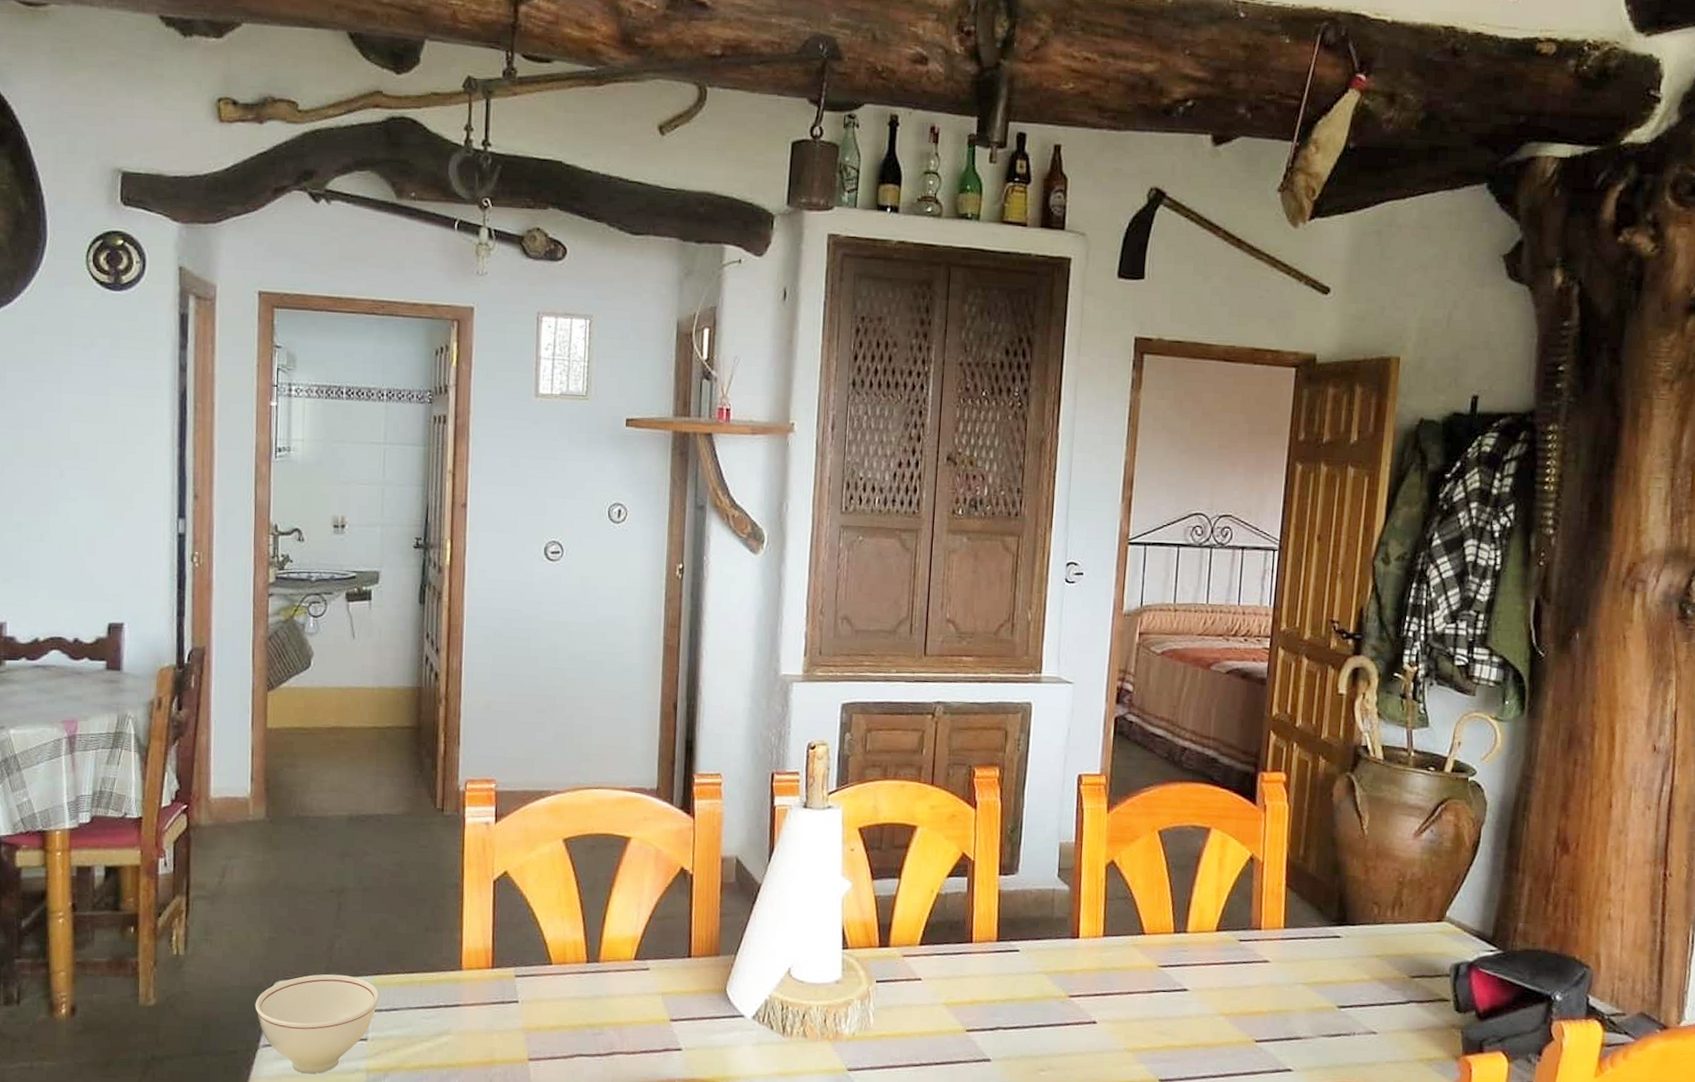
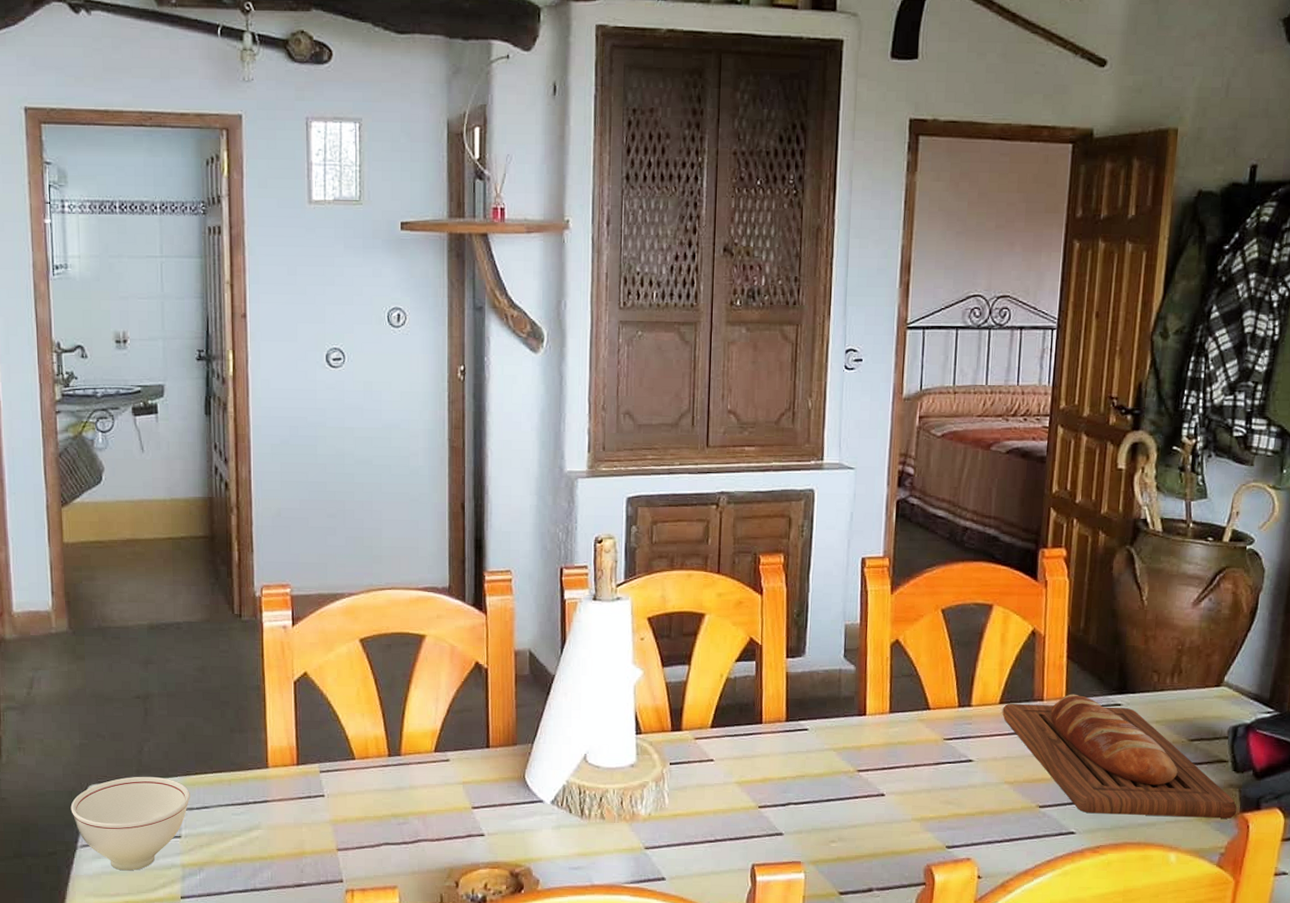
bread loaf: none [1219,923,1459,1061] -> present [1002,694,1237,819]

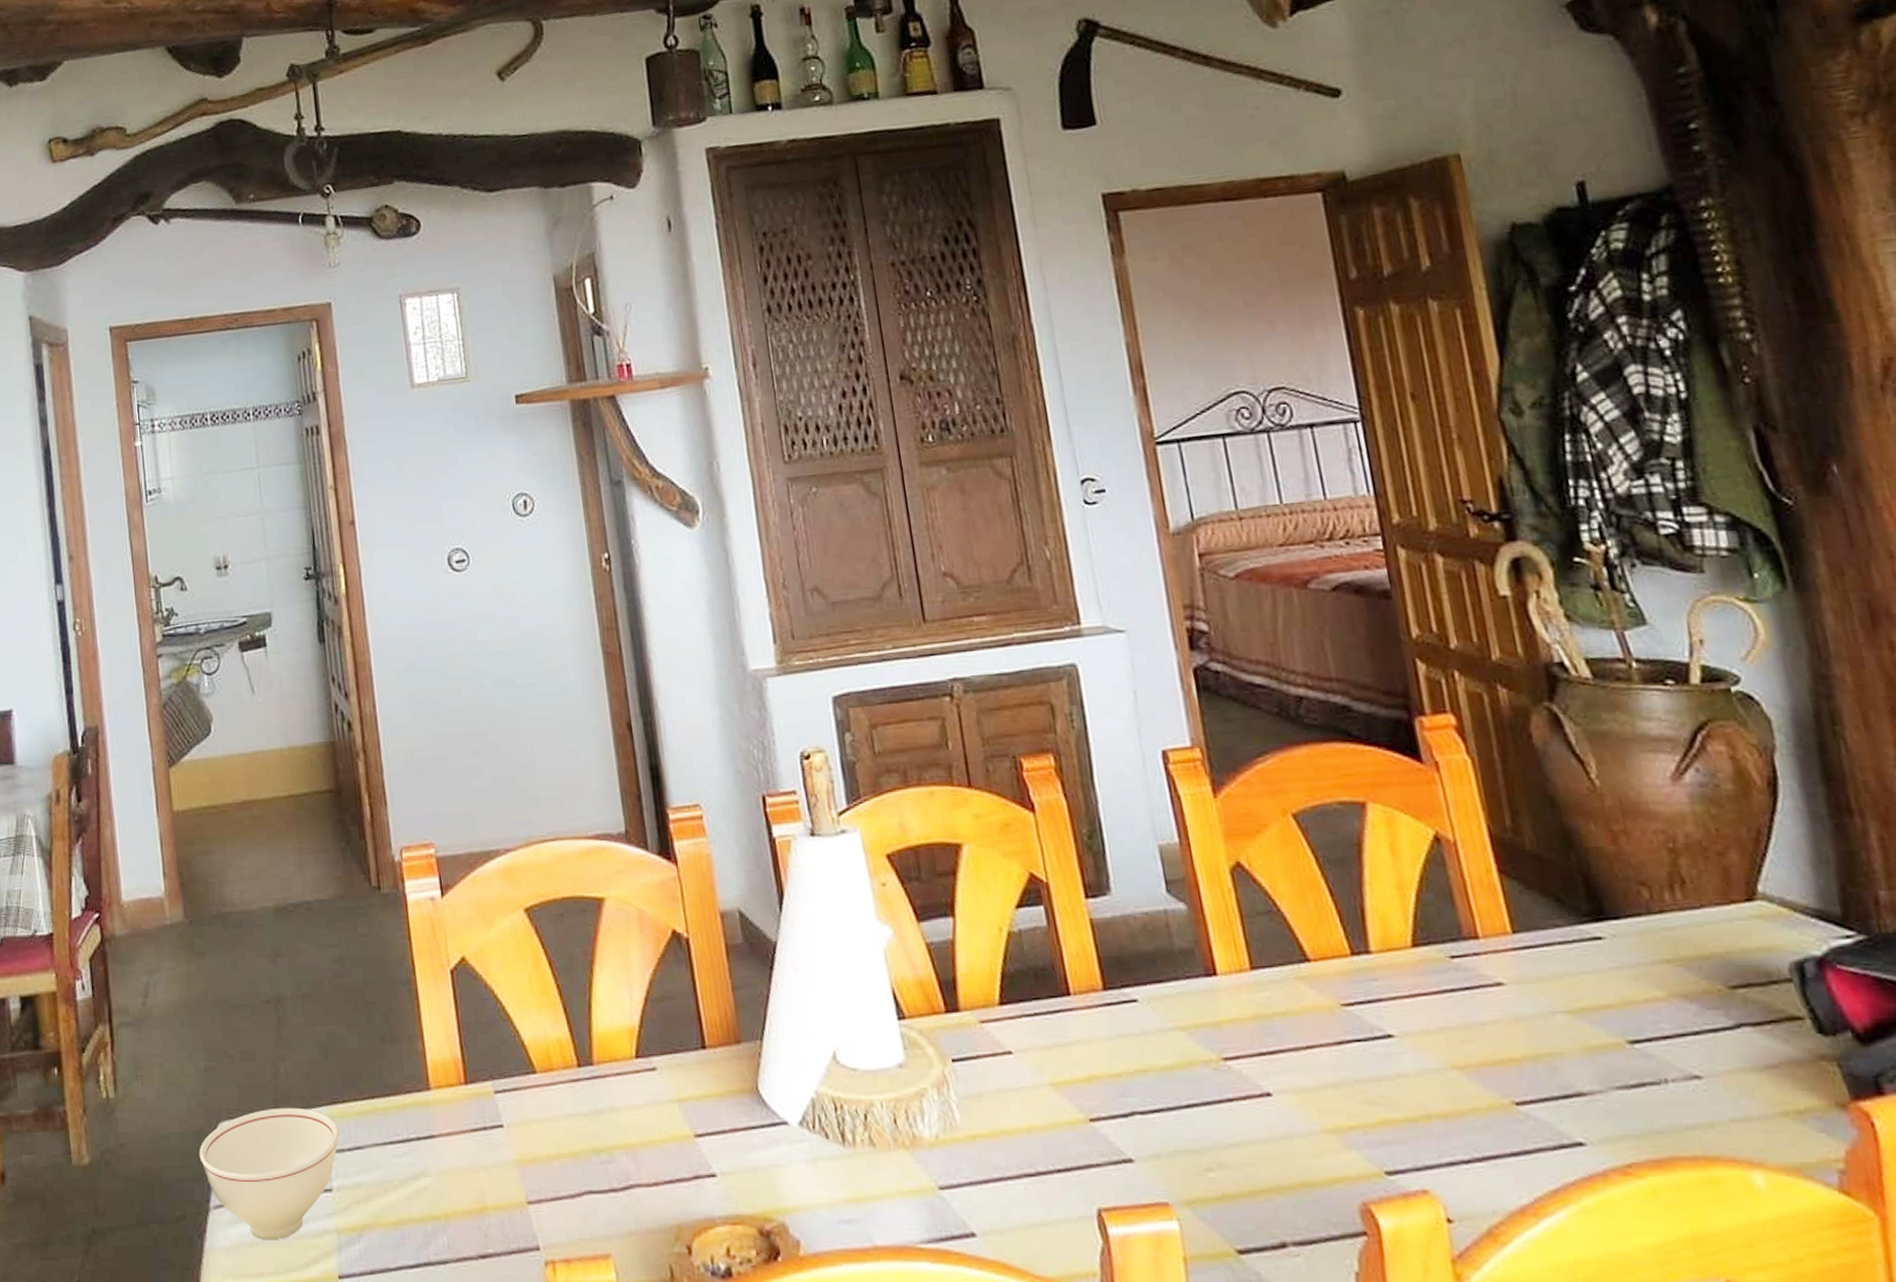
bread loaf: present [1002,694,1237,819] -> none [1419,925,1845,1112]

